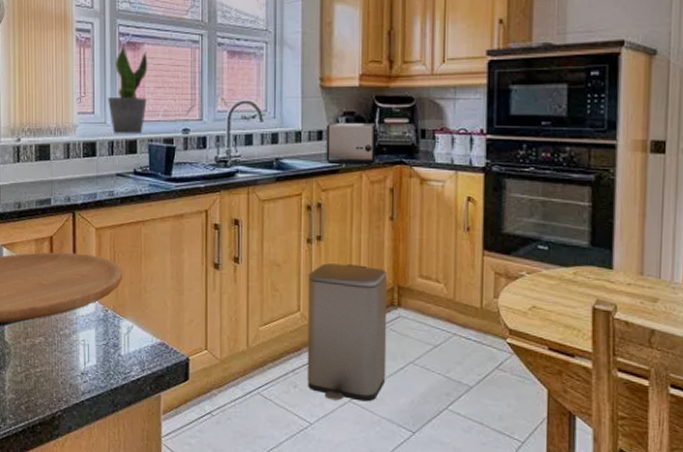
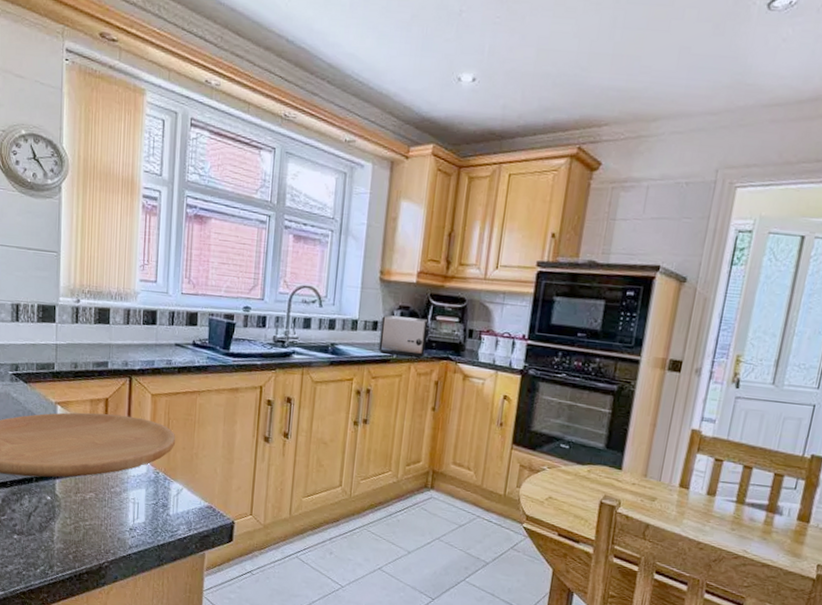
potted plant: present [107,45,148,135] -> none [170,218,214,308]
pedal bin: present [307,263,388,402] -> none [342,445,425,570]

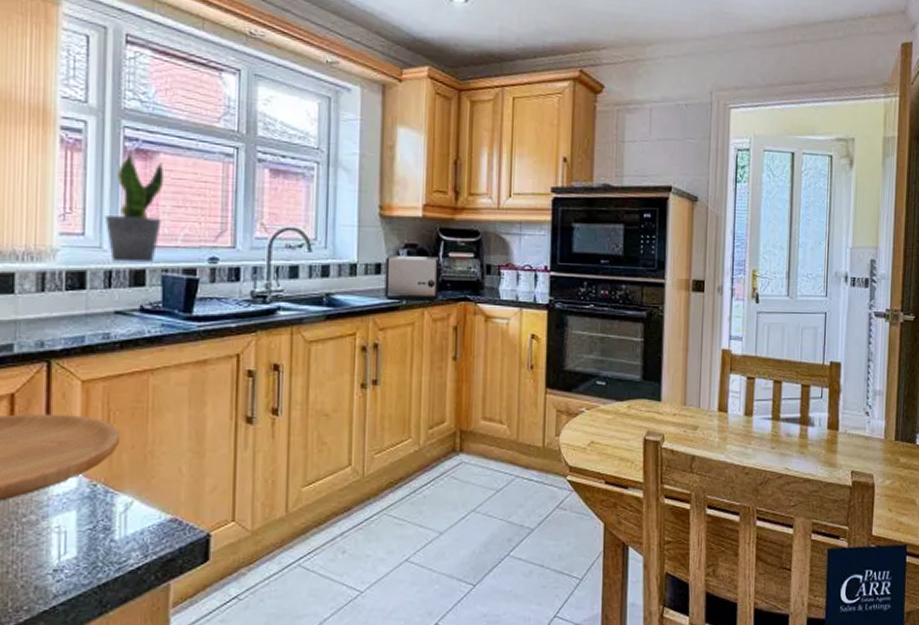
potted plant: none [170,218,214,308] -> present [104,153,165,263]

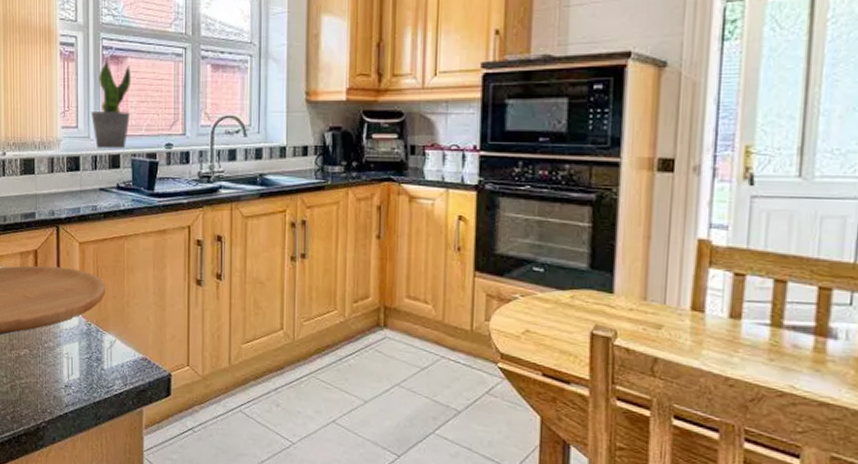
toaster: present [384,255,443,301] -> none [311,138,366,181]

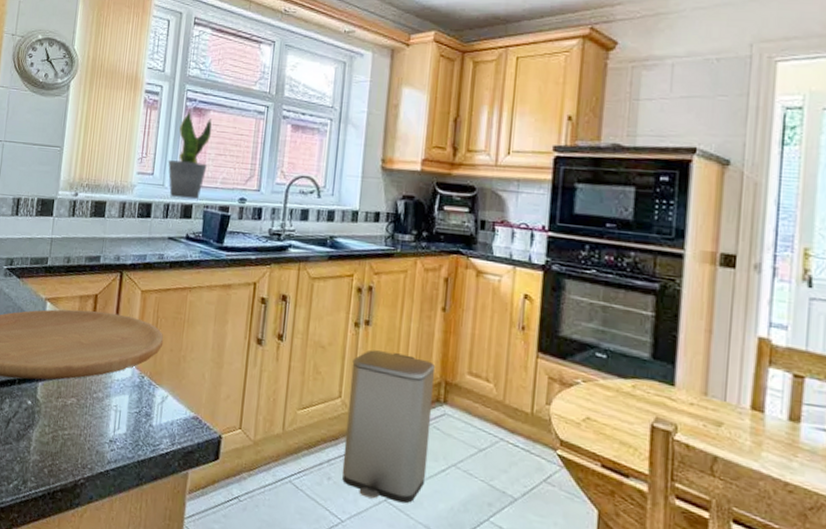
pedal bin: none [289,282,374,423] -> present [342,350,436,503]

